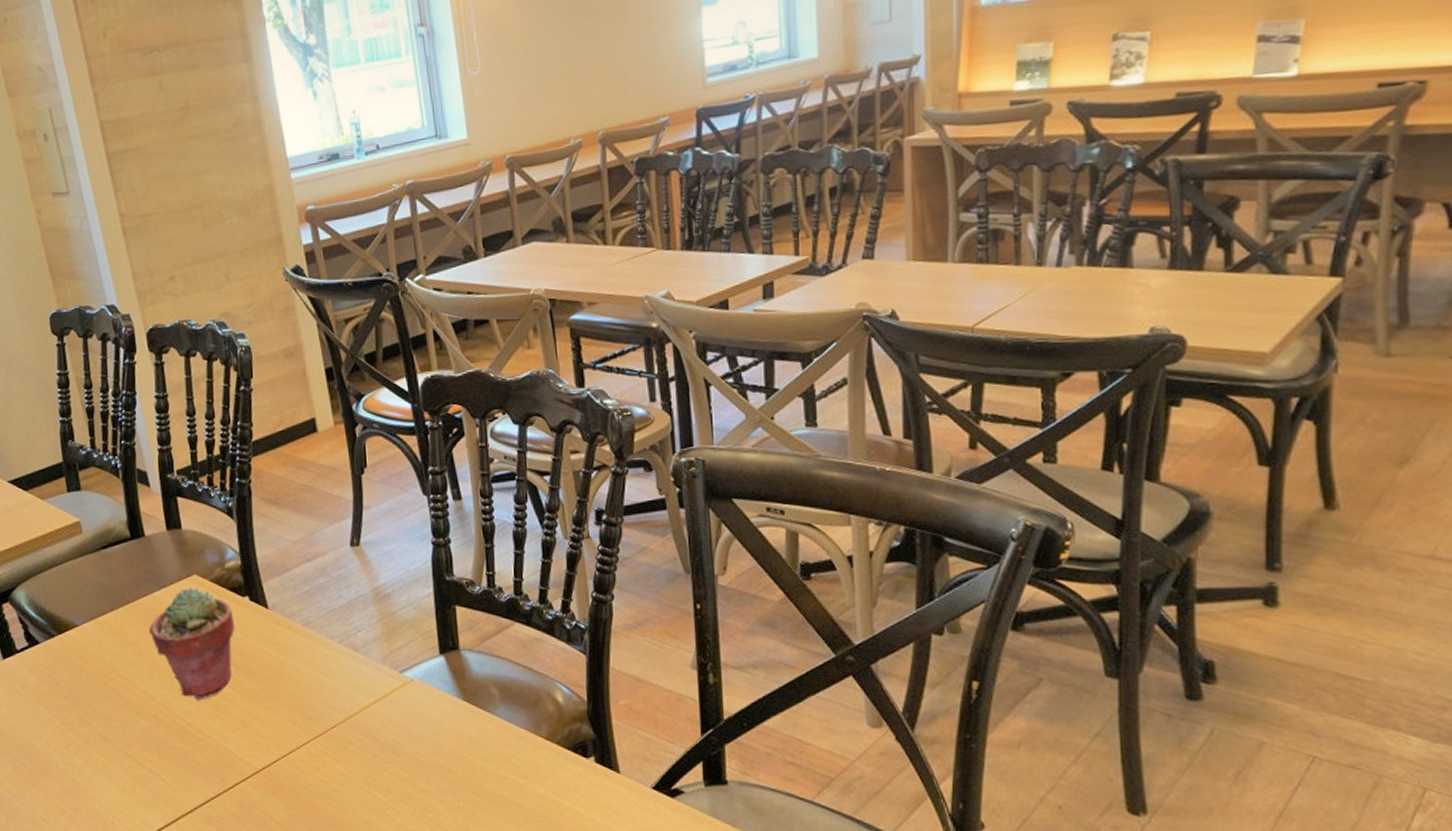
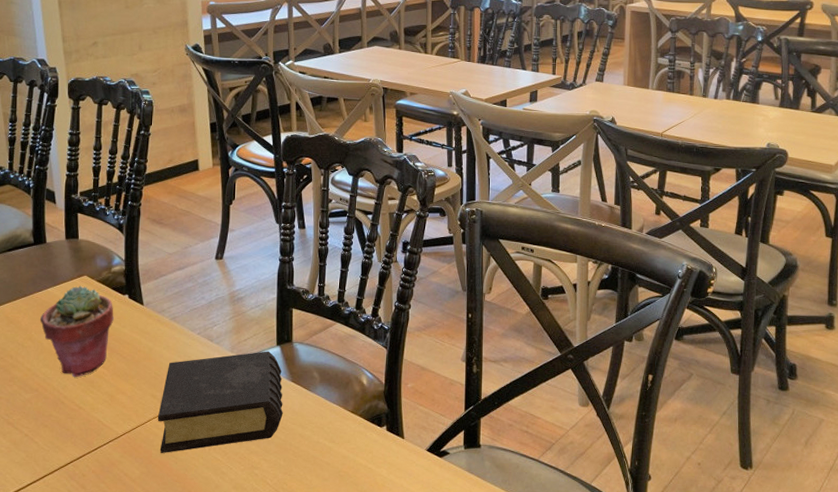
book: none [300,662,456,792] -> present [157,351,283,453]

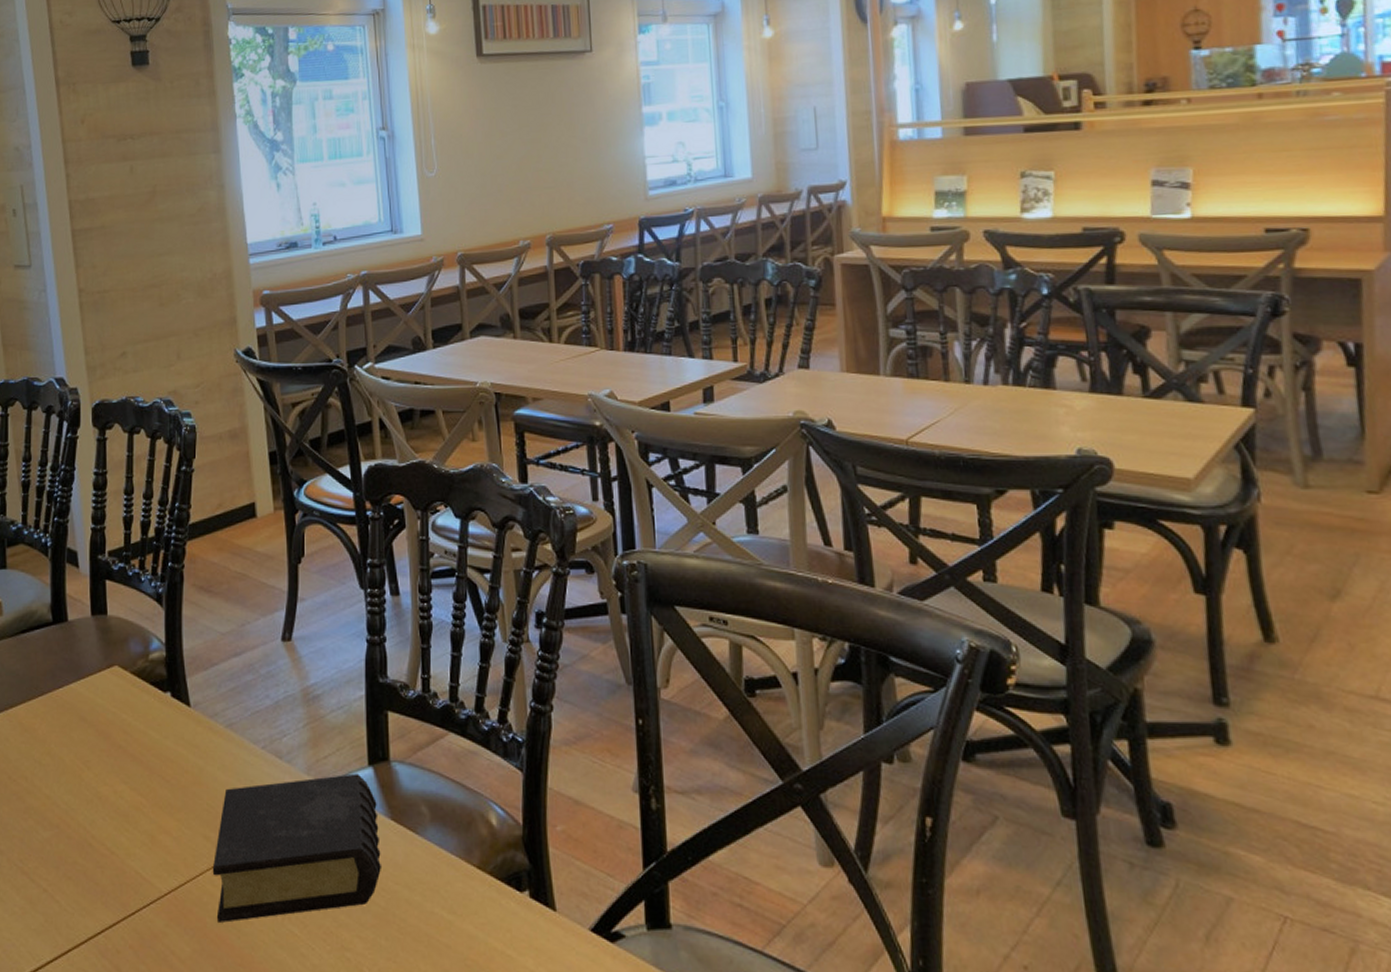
potted succulent: present [40,285,114,377] -> none [61,679,153,808]

